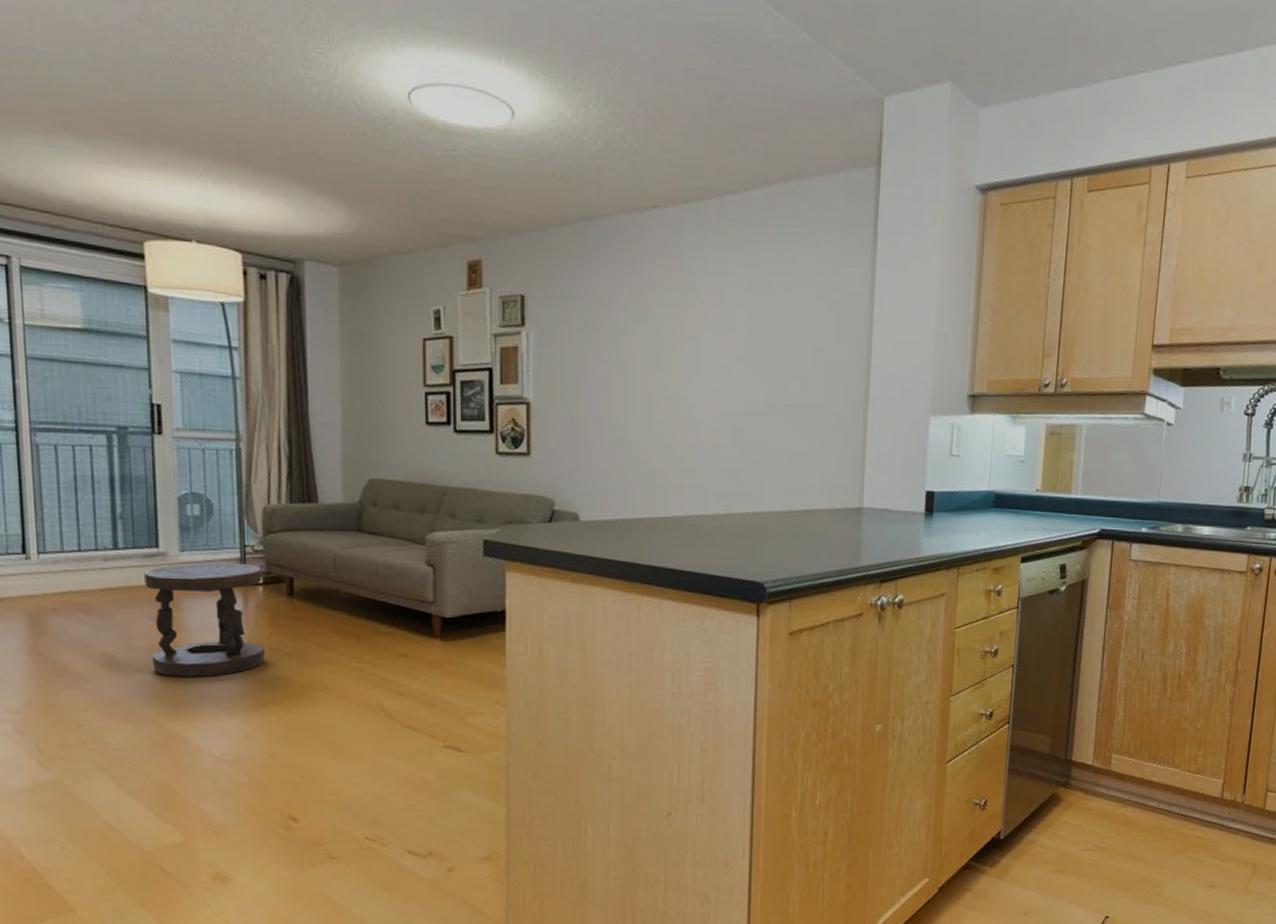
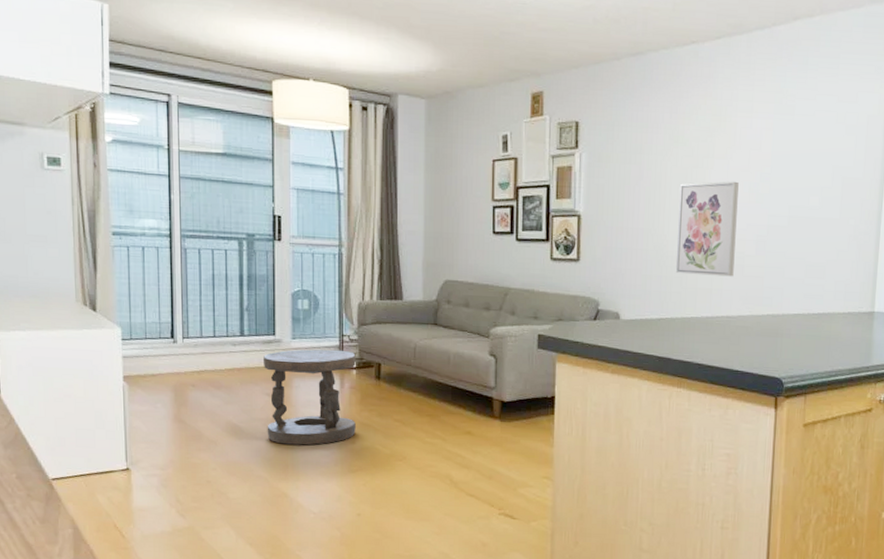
wall art: none [641,364,711,471] -> present [675,181,739,277]

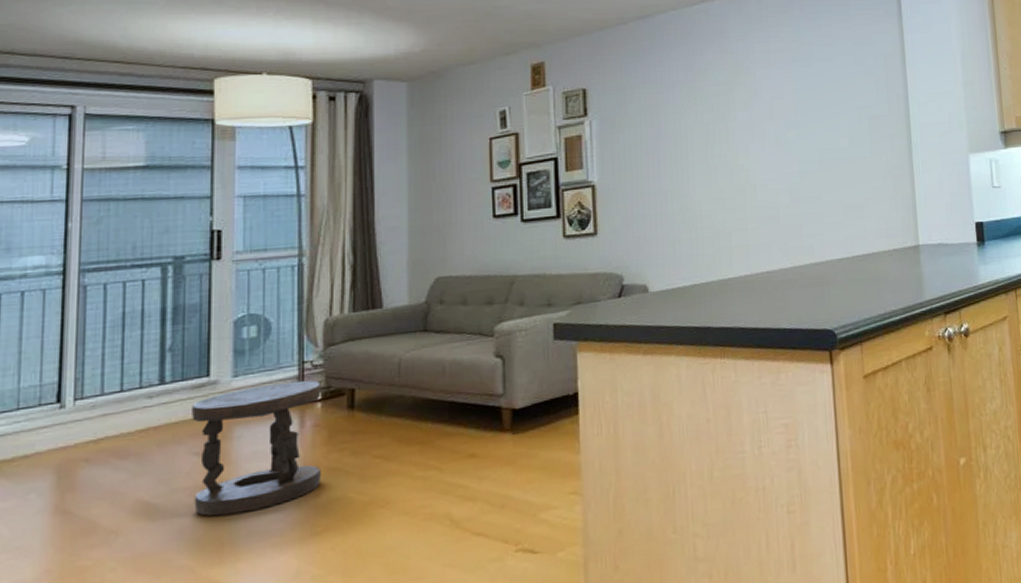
wall art: present [675,181,739,277] -> none [702,131,770,234]

